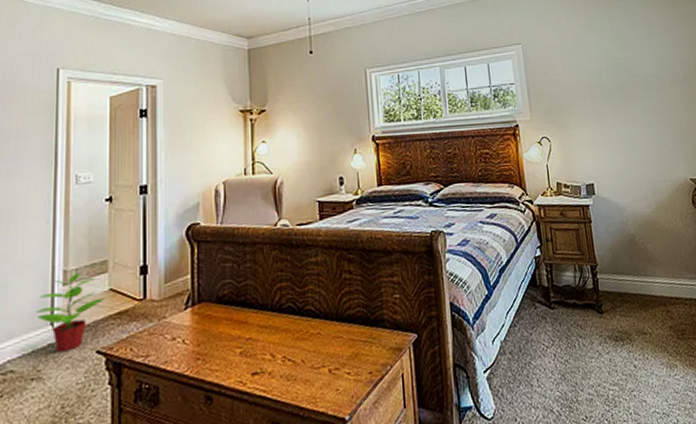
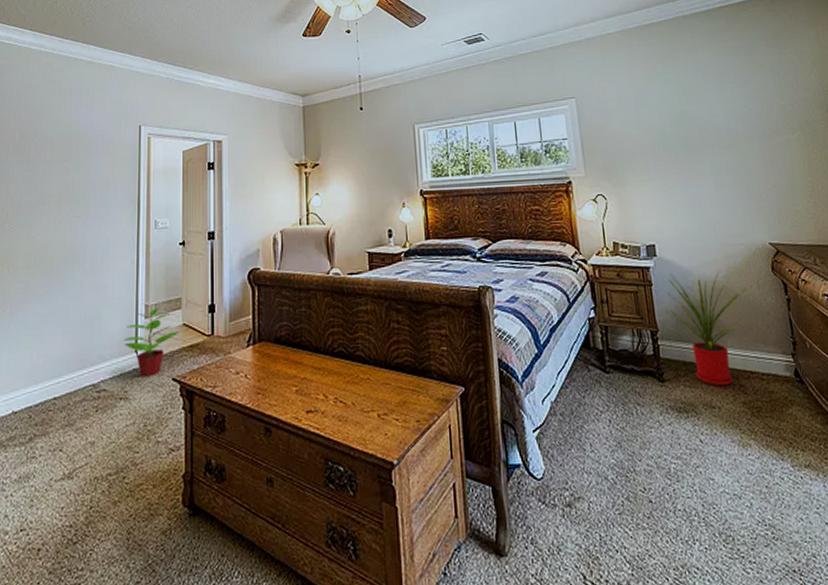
house plant: none [603,207,677,314] -> present [665,272,752,387]

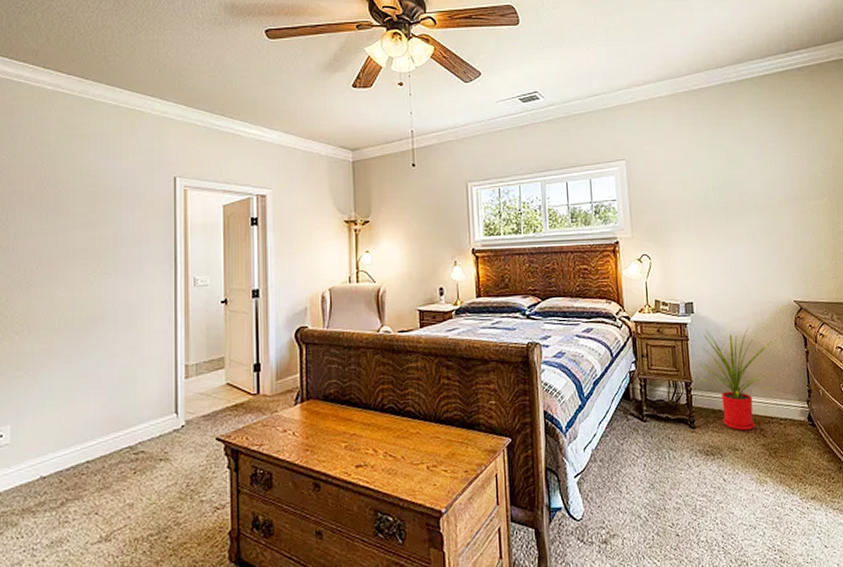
potted plant: present [123,308,180,377] -> none [162,368,223,438]

